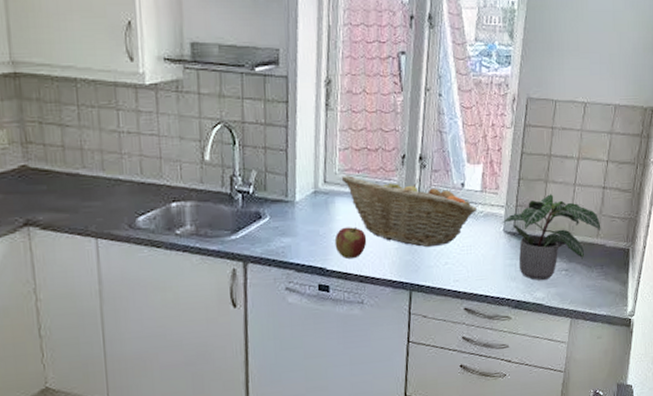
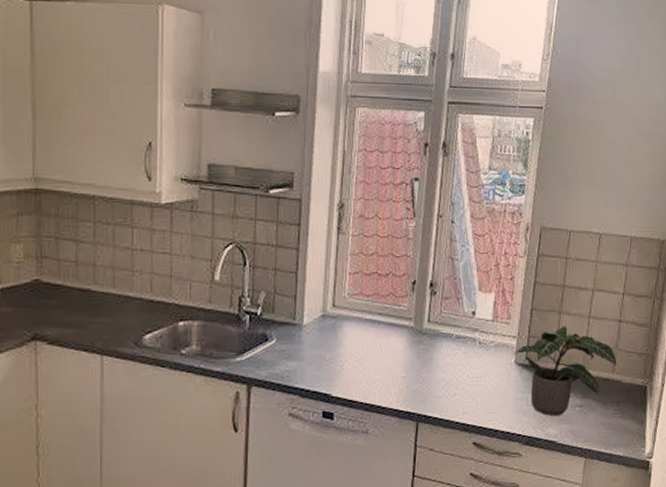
apple: present [334,226,367,259] -> none [341,352,374,385]
fruit basket: present [341,174,478,247] -> none [350,299,489,376]

